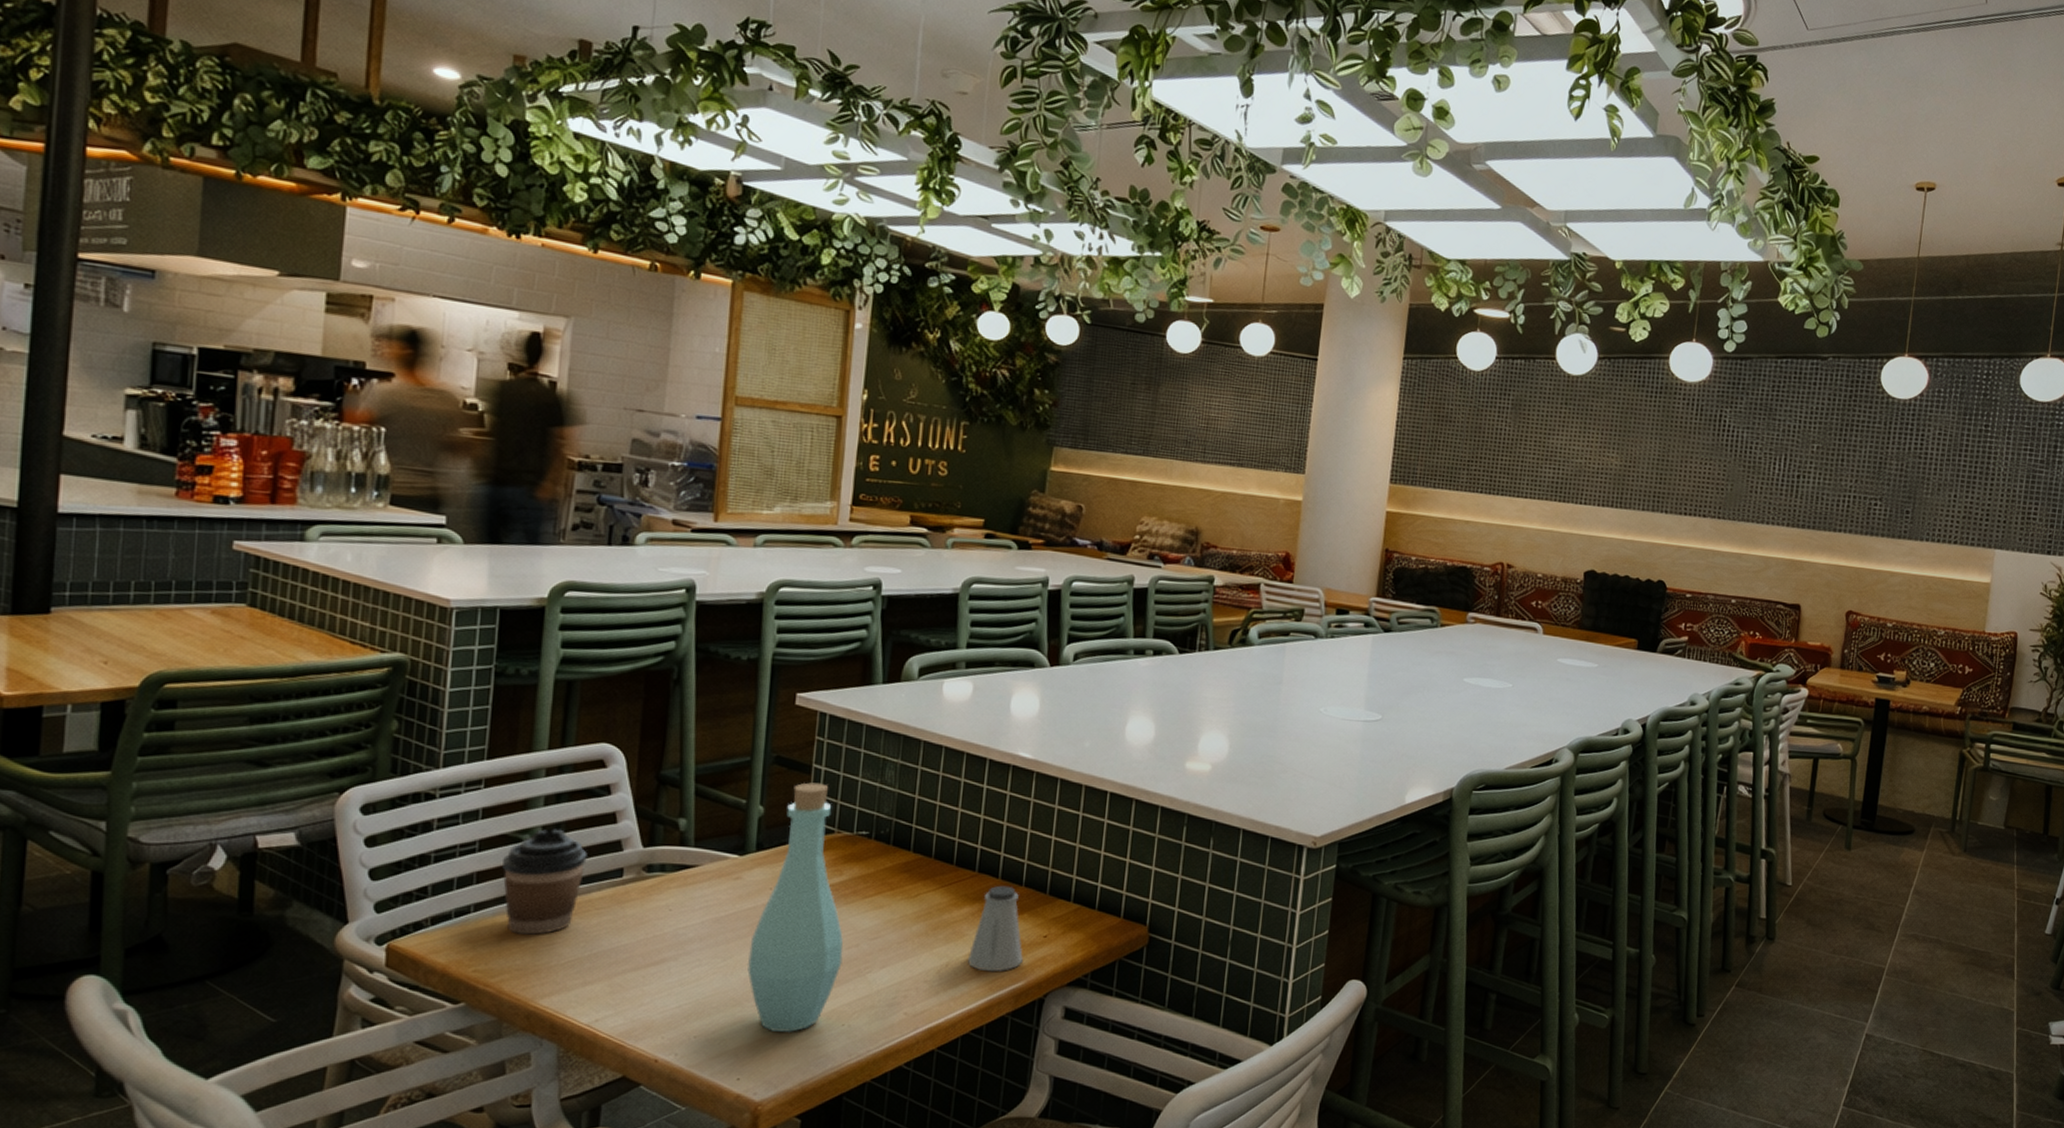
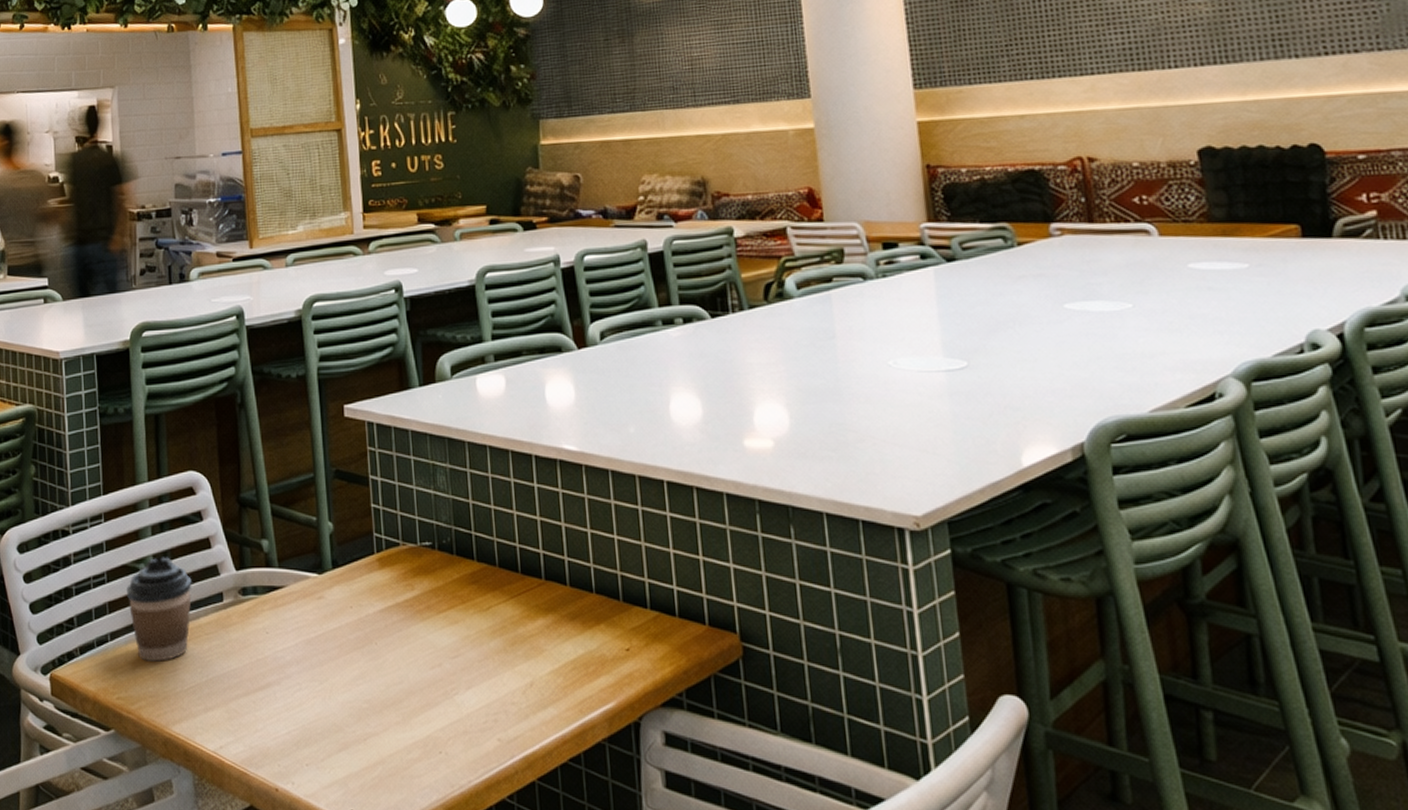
bottle: present [747,782,843,1033] -> none [341,495,429,762]
saltshaker: present [968,885,1023,972] -> none [551,593,609,692]

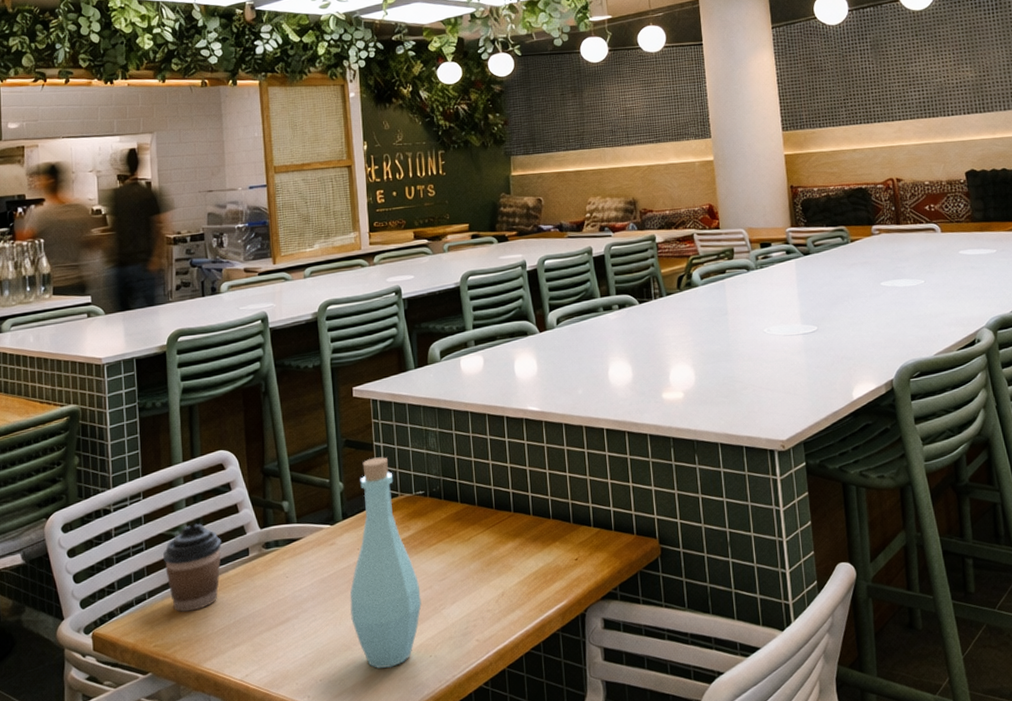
bottle: none [341,495,429,762] -> present [350,457,422,669]

